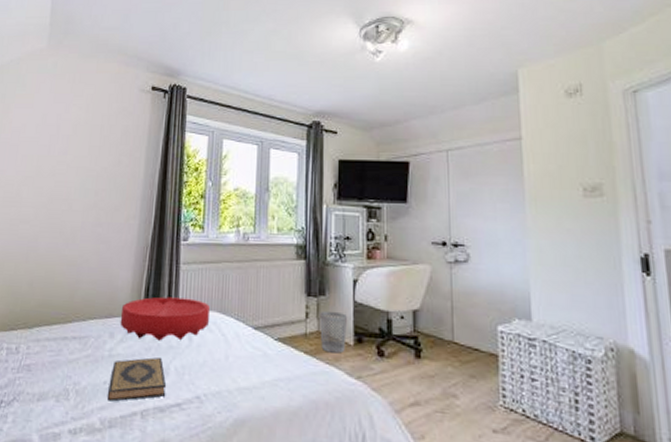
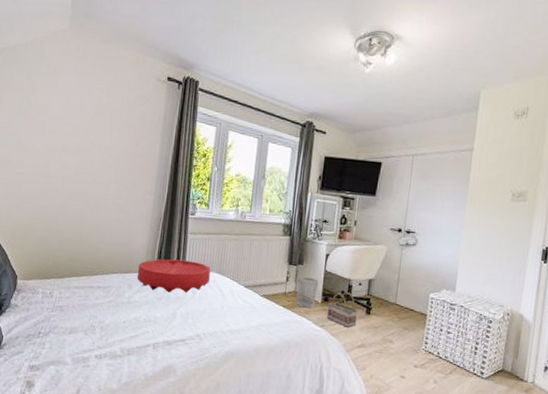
hardback book: present [107,357,167,402] -> none [126,304,174,336]
basket: none [363,329,404,378] -> present [326,292,358,328]

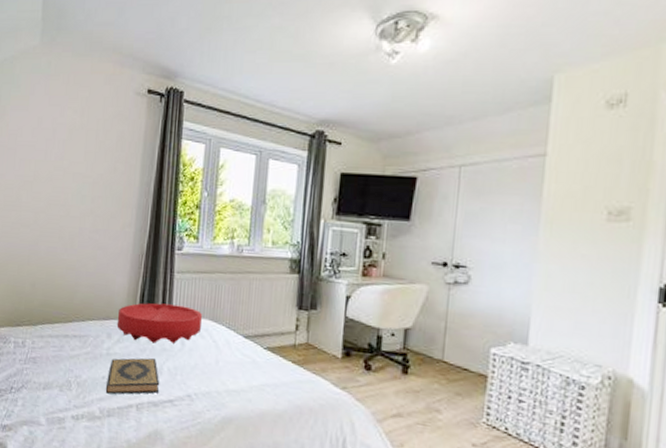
hardback book: none [126,304,174,336] -> present [105,357,160,394]
wastebasket: present [296,276,319,309] -> none [308,324,338,365]
basket: present [326,292,358,328] -> none [349,344,391,391]

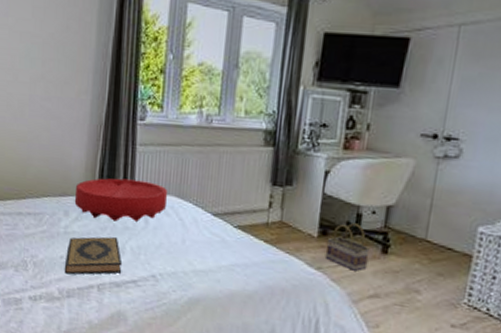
basket: none [349,344,391,391] -> present [325,223,370,271]

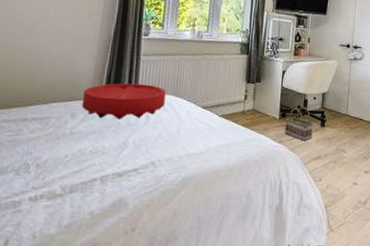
hardback book: present [64,236,123,275] -> none [68,132,125,171]

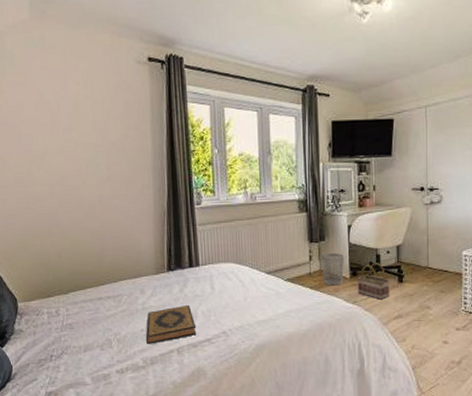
hardback book: none [68,132,125,171] -> present [145,304,197,344]
cushion: present [81,83,166,120] -> none [148,254,227,292]
wastebasket: none [254,94,277,125] -> present [321,252,345,286]

